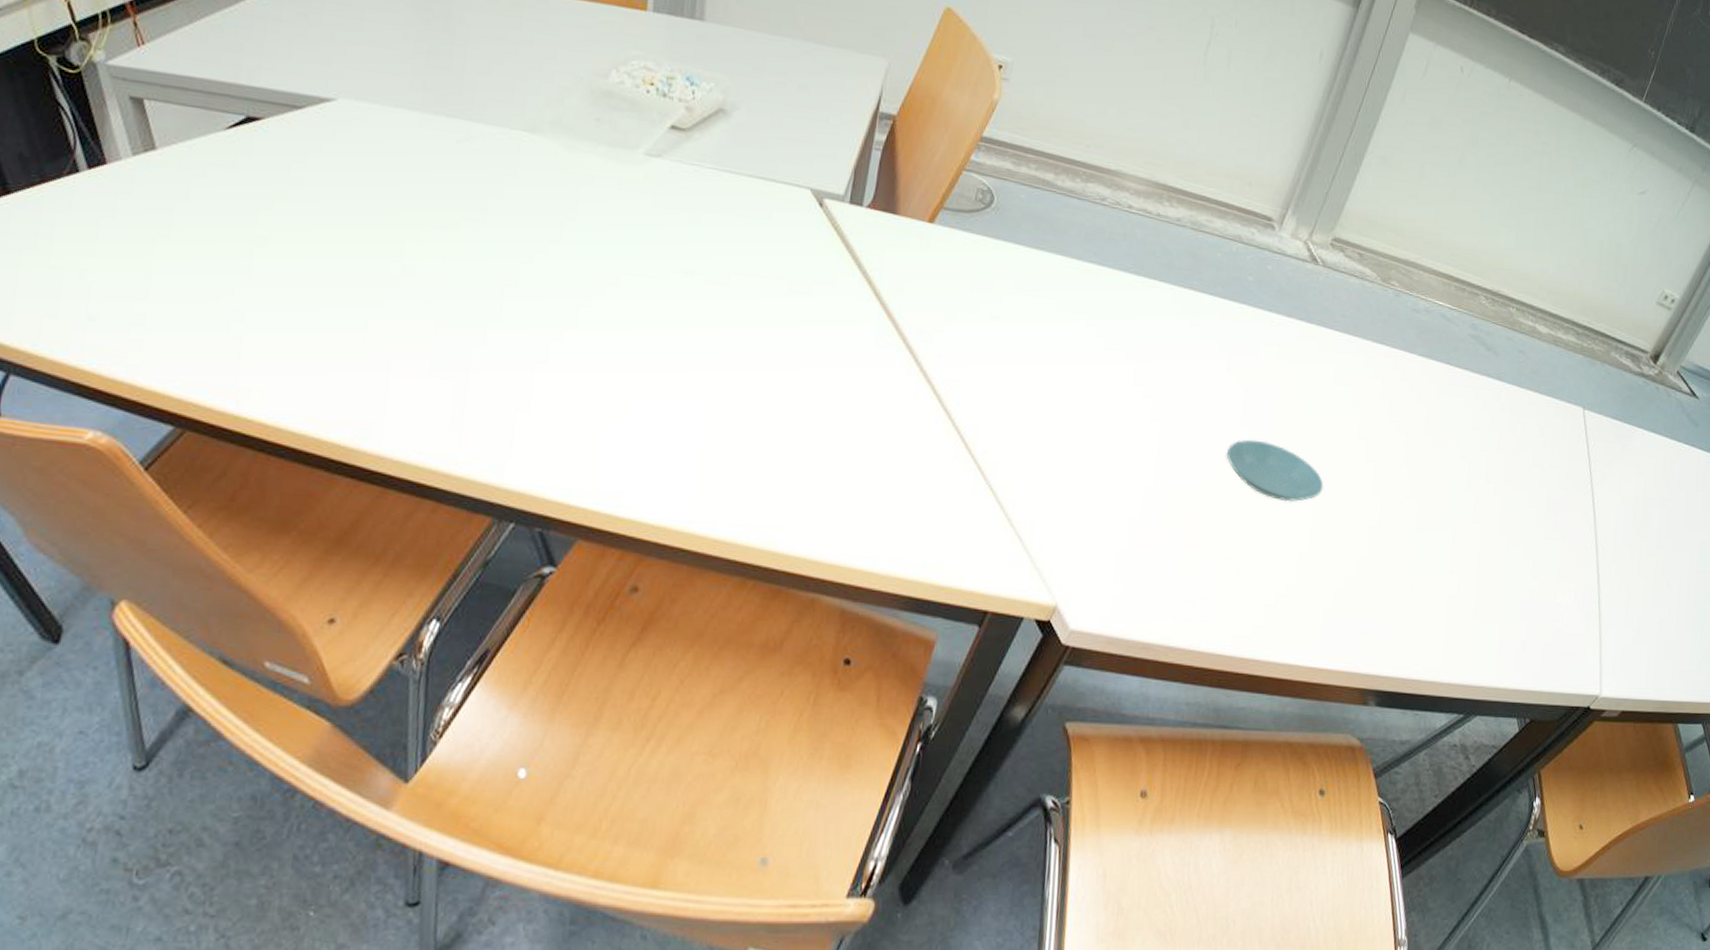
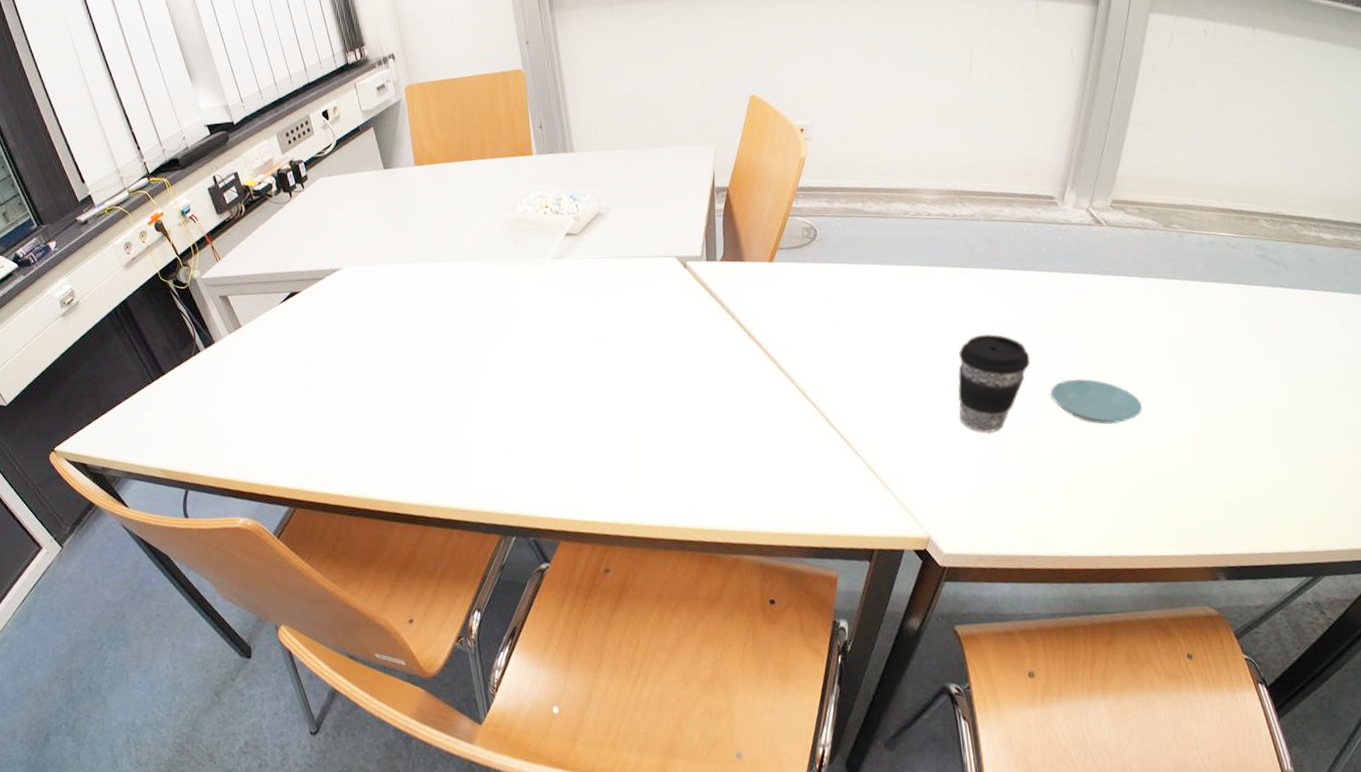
coffee cup: none [1119,365,1212,488] -> present [958,333,1030,433]

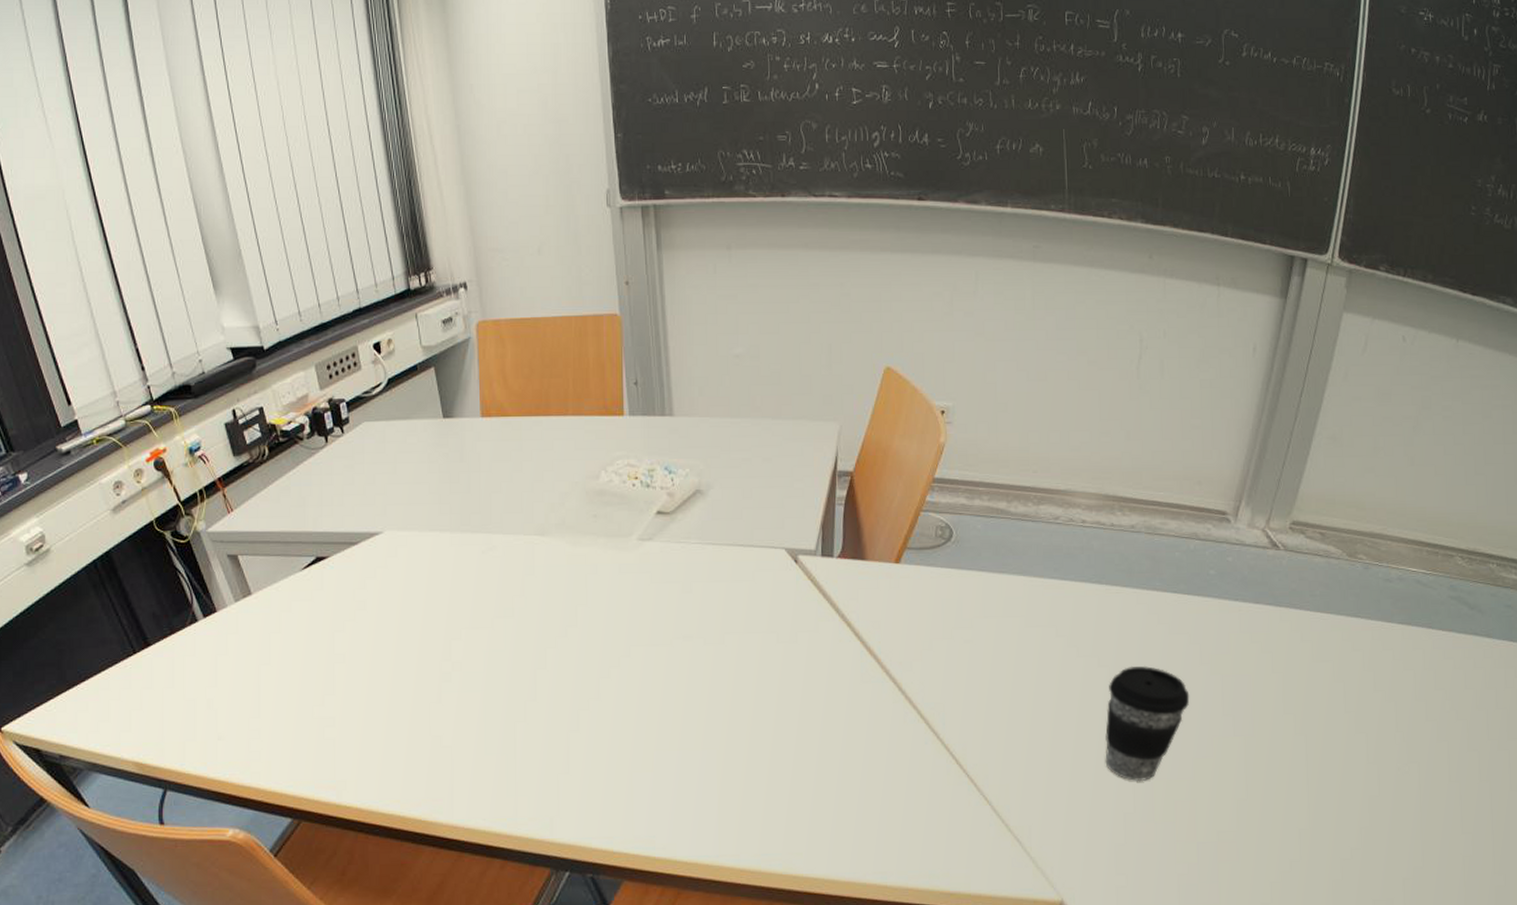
saucer: present [1051,378,1143,425] -> none [1212,725,1315,781]

